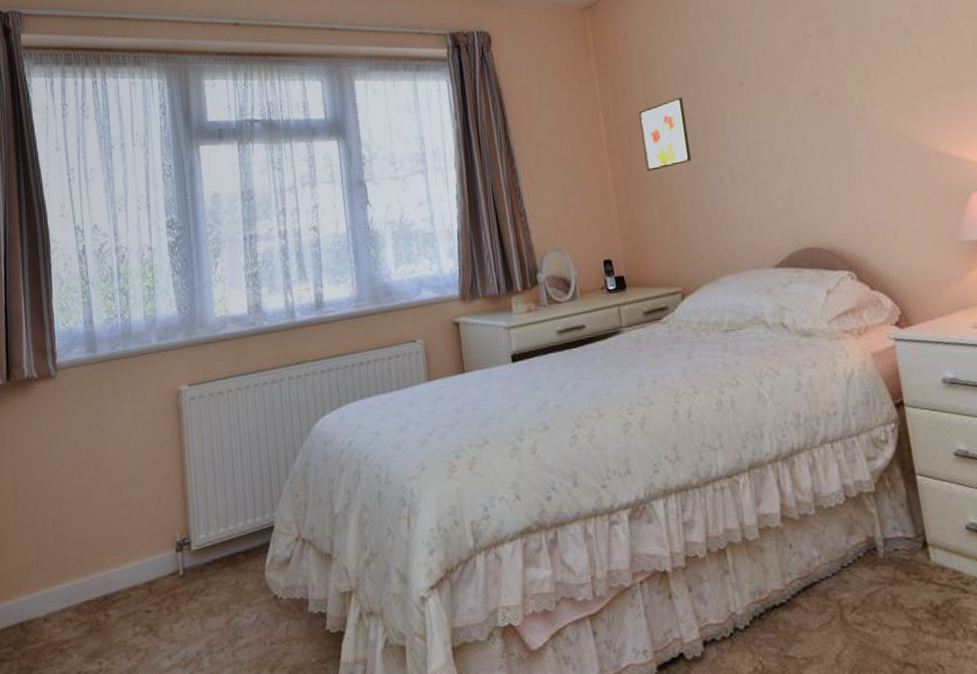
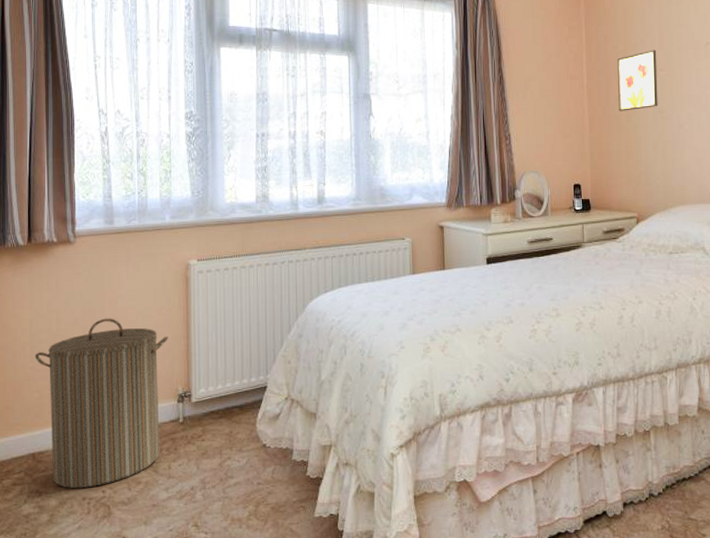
laundry hamper: none [18,459,162,662] -> present [34,318,168,488]

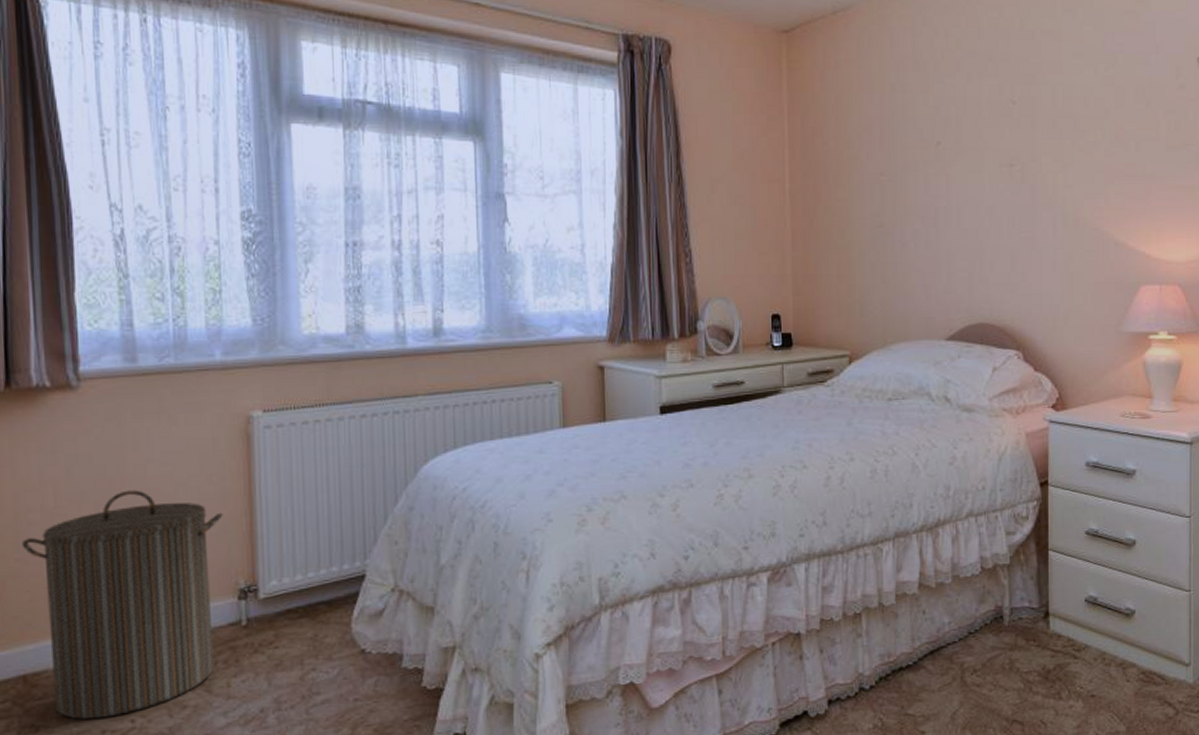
wall art: present [617,50,658,111] -> none [828,148,878,224]

